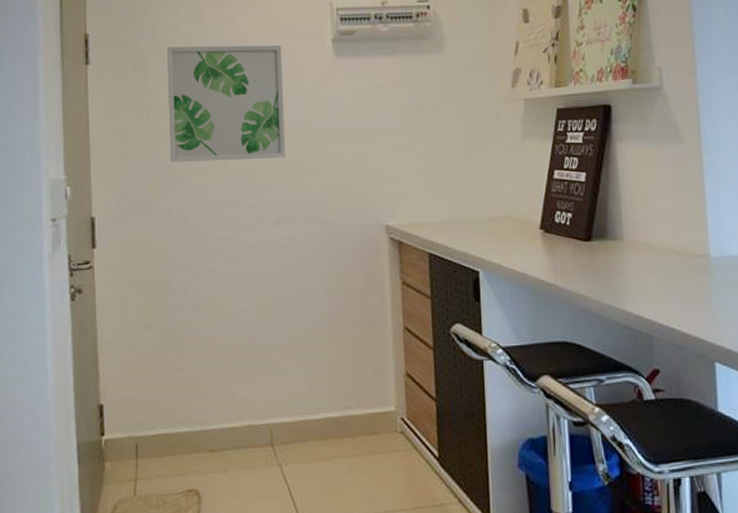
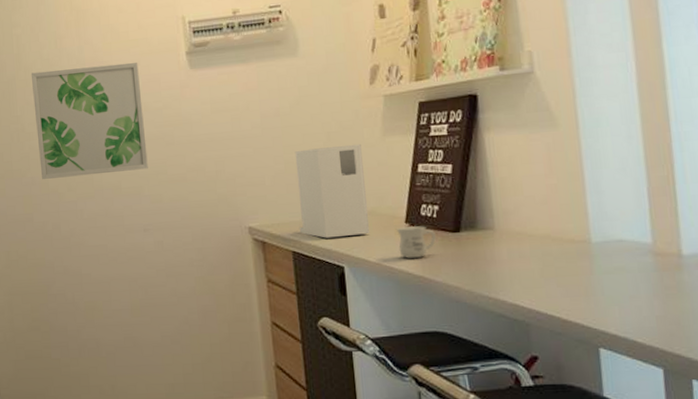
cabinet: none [436,146,506,241] -> present [294,143,370,238]
mug: none [530,232,568,265] -> present [395,225,436,258]

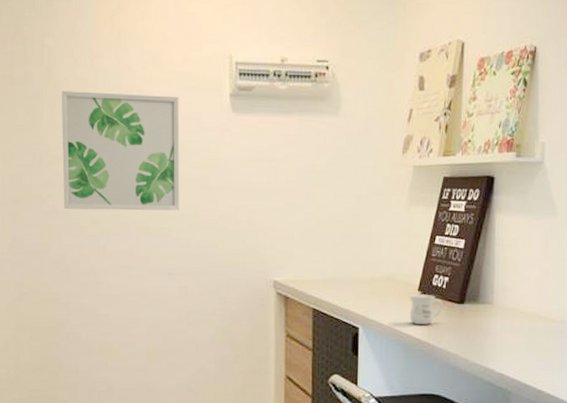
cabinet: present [294,143,370,238] -> none [321,209,388,299]

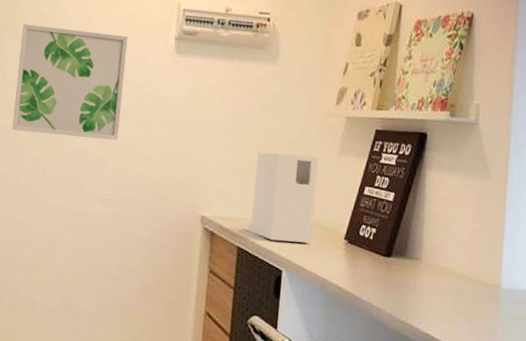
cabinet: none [321,209,388,299] -> present [247,152,318,244]
mug: present [409,293,443,325] -> none [334,242,369,275]

